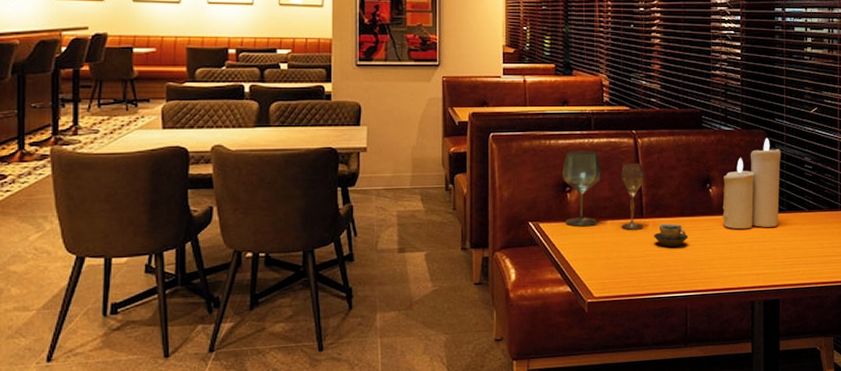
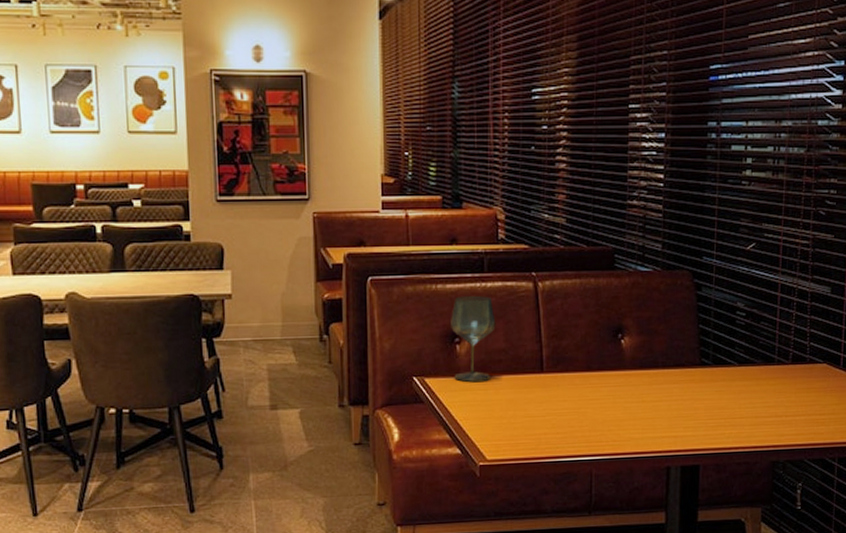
wineglass: present [621,162,645,230] -> none [518,309,546,386]
cup: present [653,223,689,248] -> none [554,379,596,406]
candle: present [722,137,781,230] -> none [636,279,709,386]

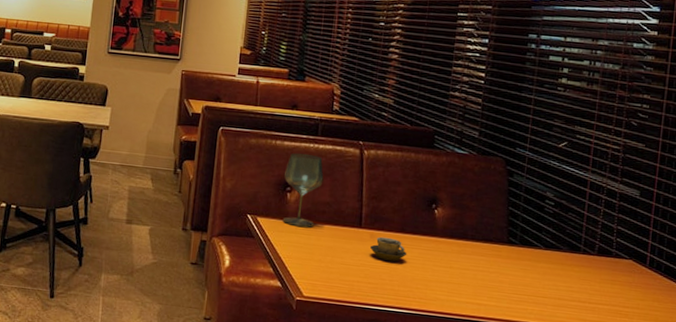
cup: none [554,379,596,406] -> present [369,236,407,262]

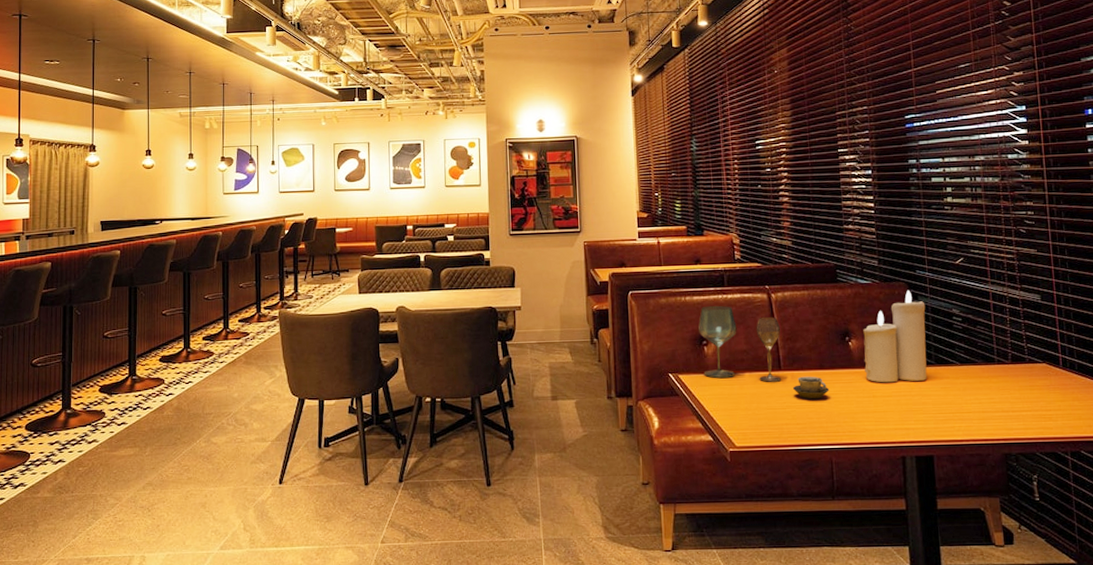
wineglass: none [337,171,368,239] -> present [756,316,782,382]
candle: none [446,166,520,260] -> present [863,290,927,383]

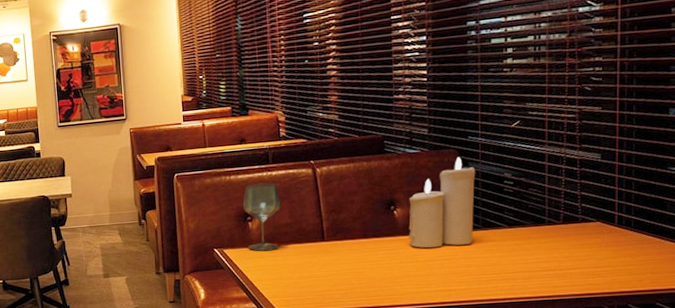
wineglass: present [756,316,782,382] -> none [300,190,325,253]
cup: present [792,376,830,400] -> none [335,245,373,267]

